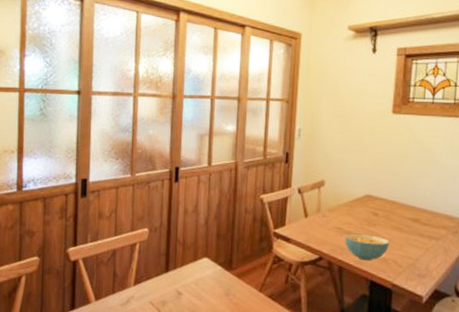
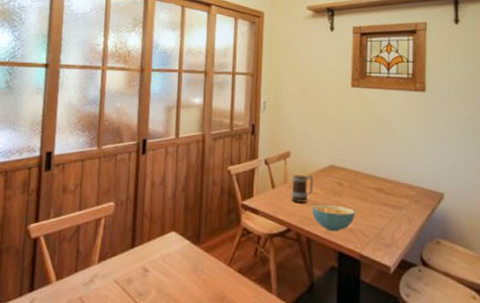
mug: none [324,204,348,233] -> present [291,175,314,204]

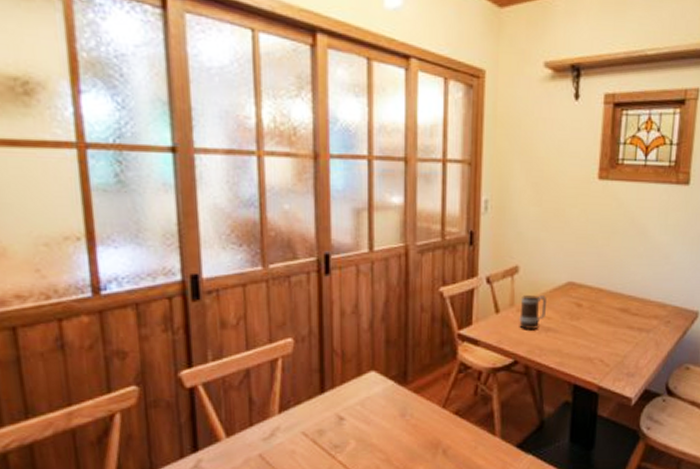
cereal bowl: present [312,204,355,232] -> none [544,331,595,362]

